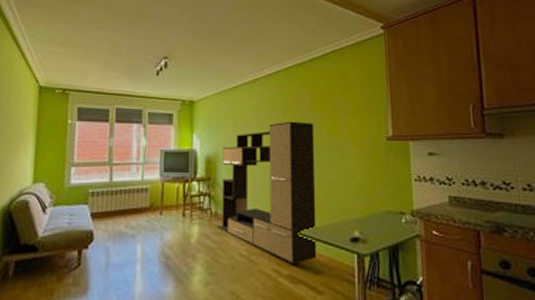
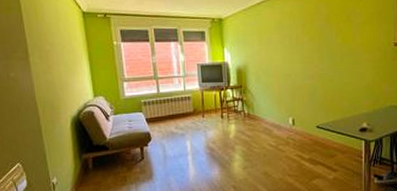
media console: present [216,121,317,264] -> none [249,32,332,151]

